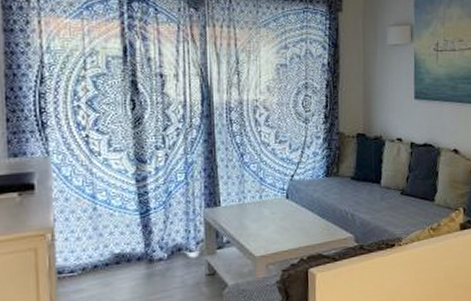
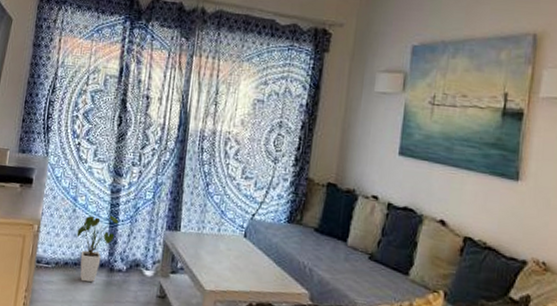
house plant: none [102,205,151,281] -> present [76,215,119,283]

